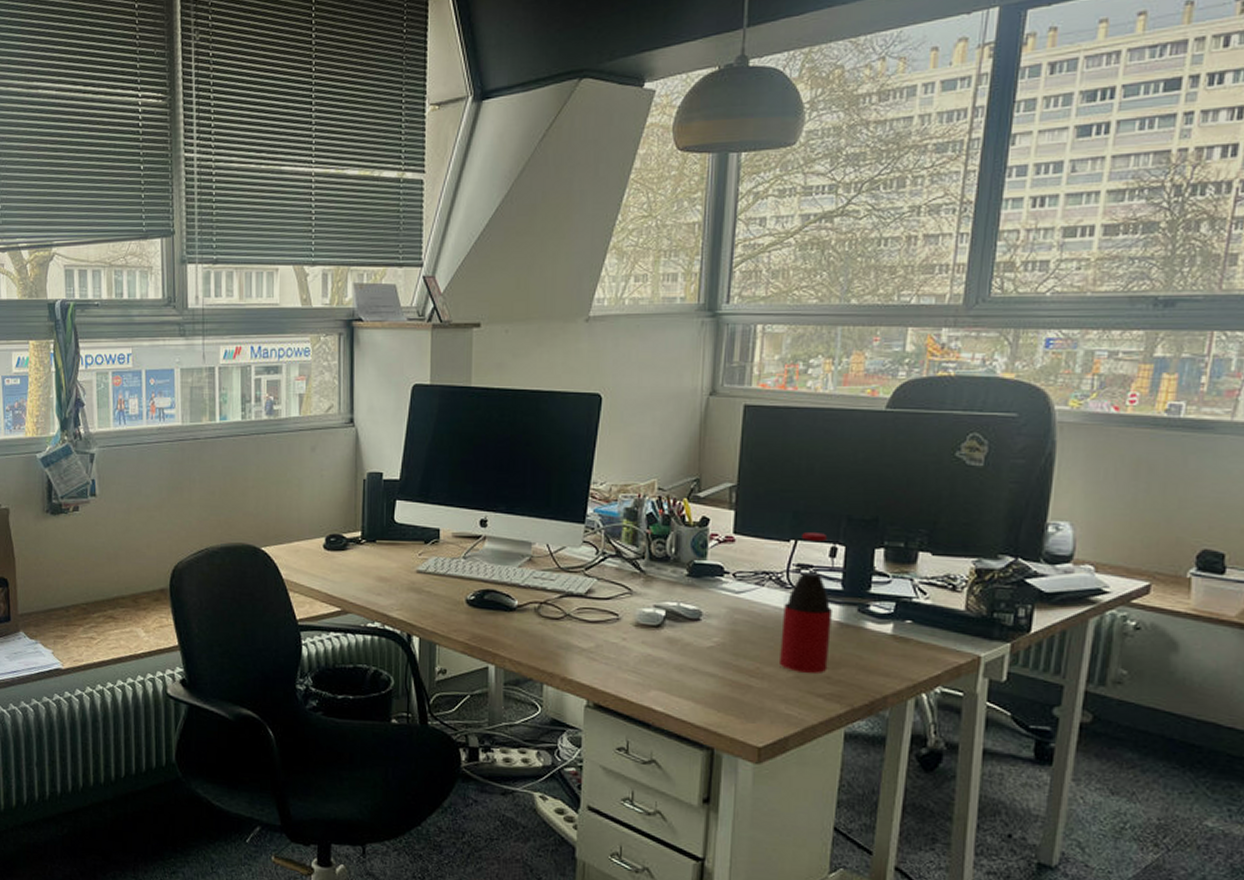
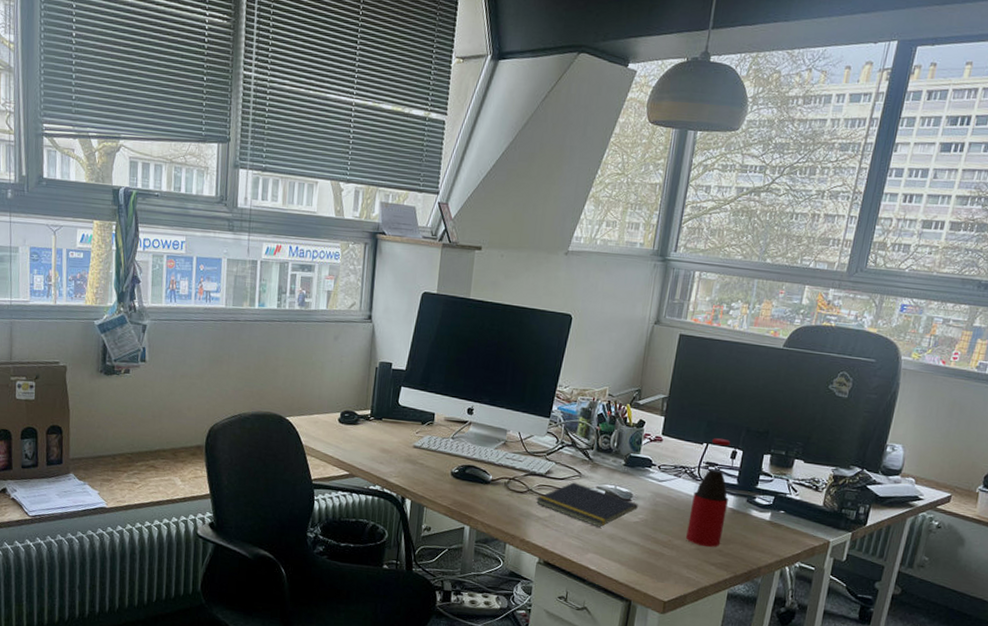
notepad: none [576,602,711,657] -> present [535,482,638,528]

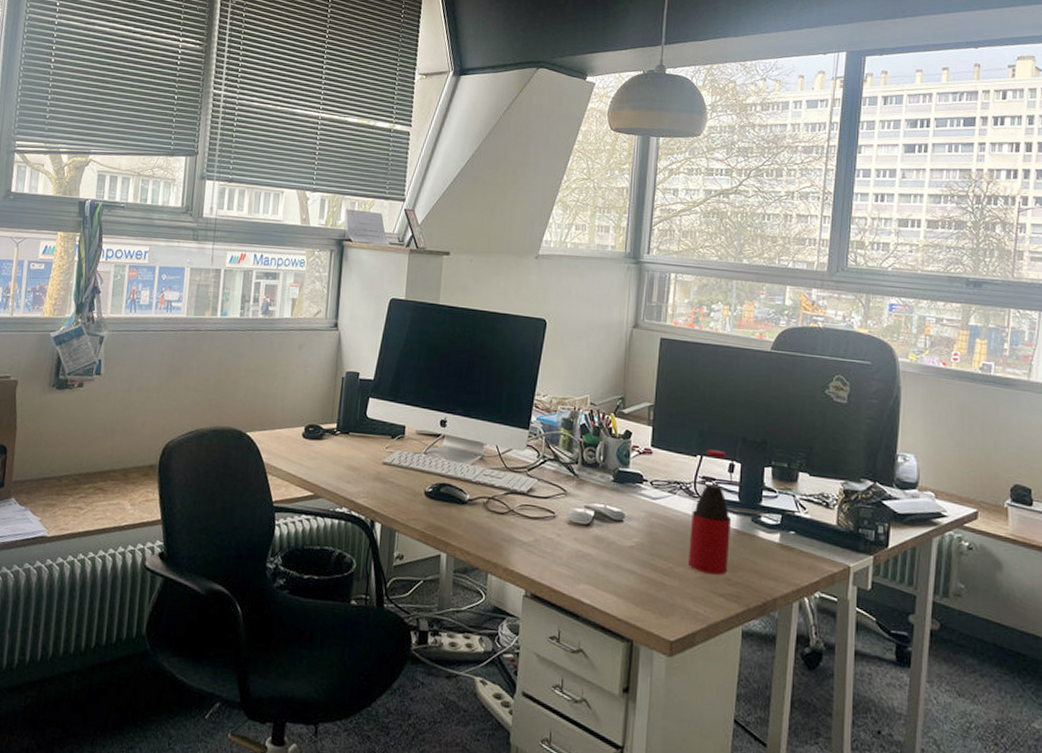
notepad: present [535,482,638,528] -> none [518,501,632,553]

